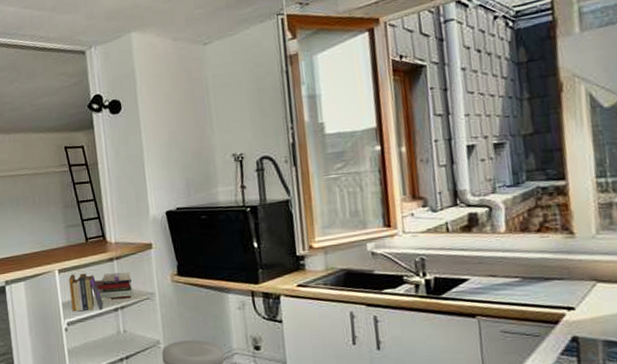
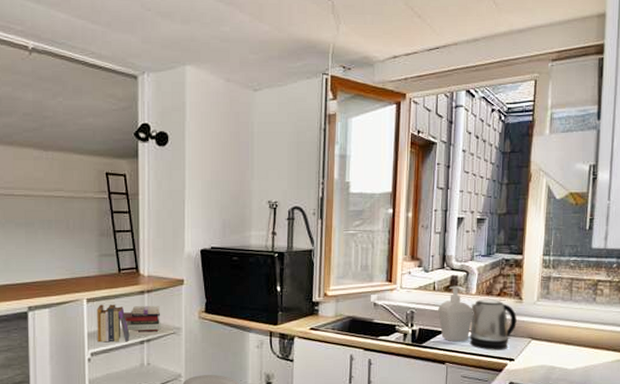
soap bottle: none [456,224,506,290] -> present [438,285,473,341]
kettle: none [501,236,571,299] -> present [469,299,517,351]

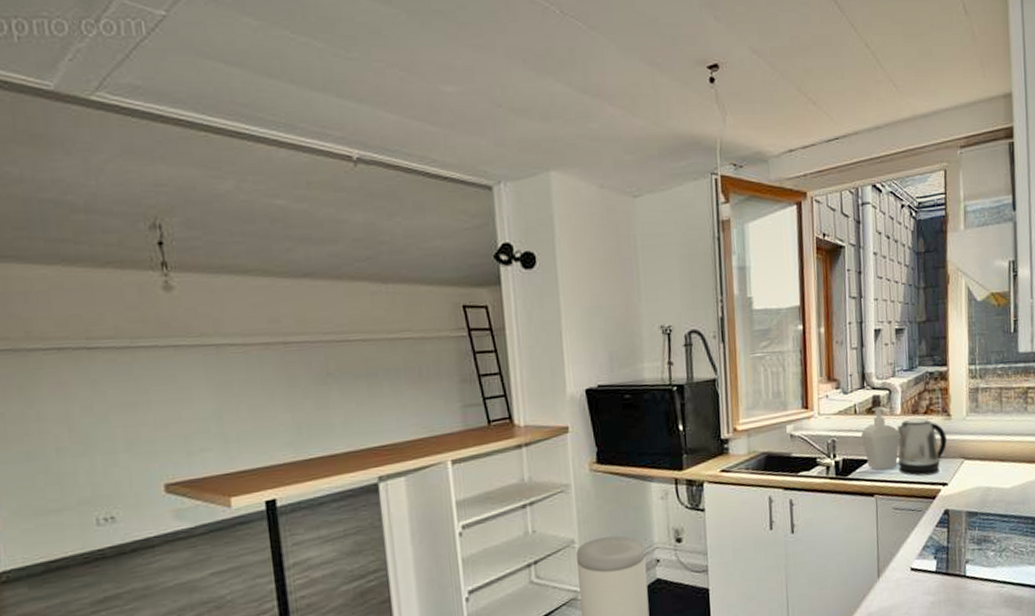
books: present [97,304,130,343] -> none [465,463,509,512]
books: present [124,306,161,332] -> none [498,461,546,495]

